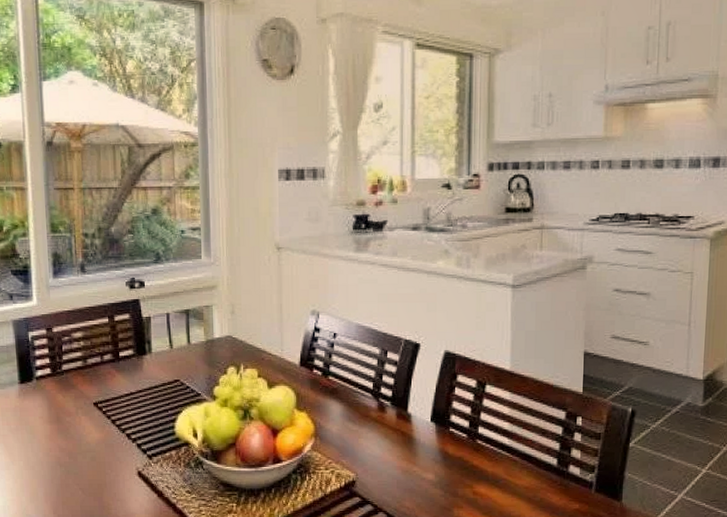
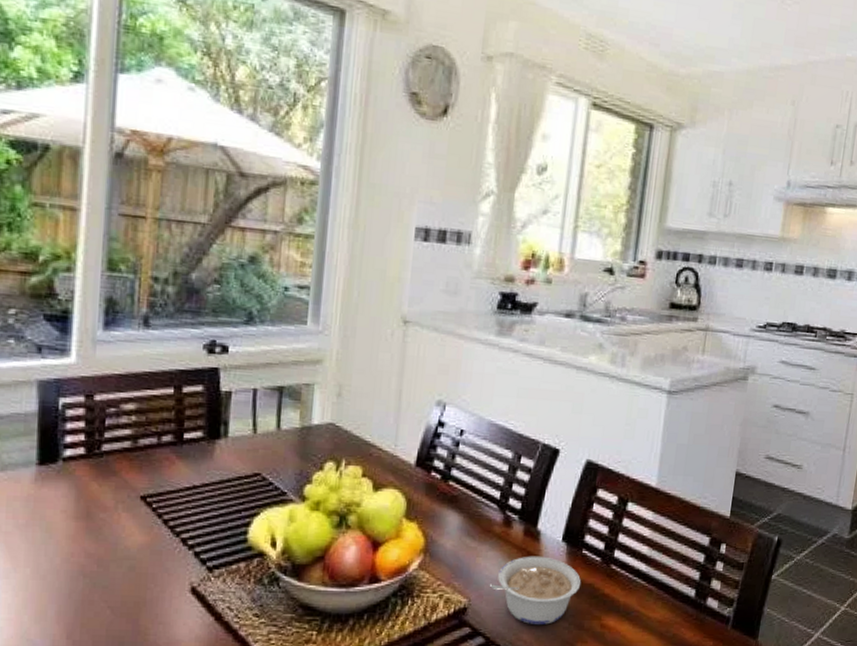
legume: none [372,435,452,493] -> present [489,556,582,625]

